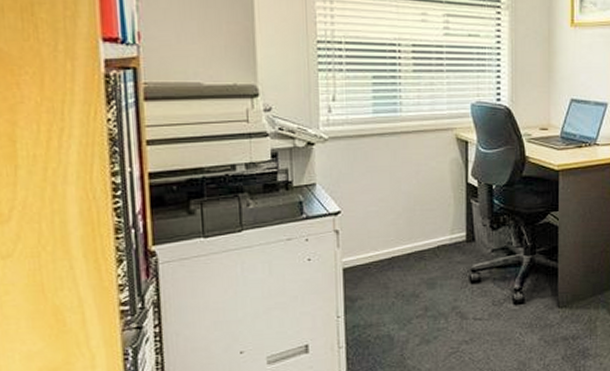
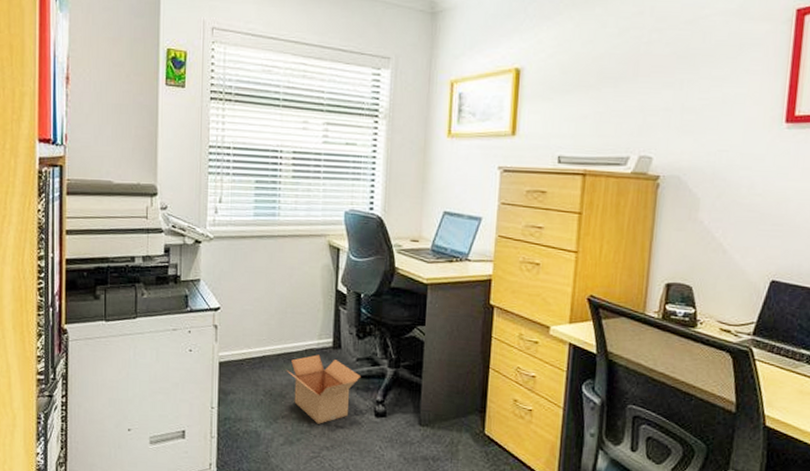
cardboard box: none [419,250,496,319] -> present [287,354,360,424]

